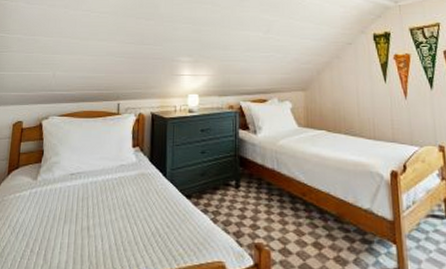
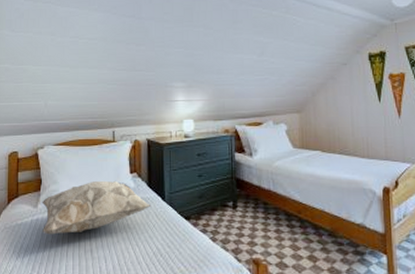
decorative pillow: none [40,154,153,209] -> present [42,180,152,235]

